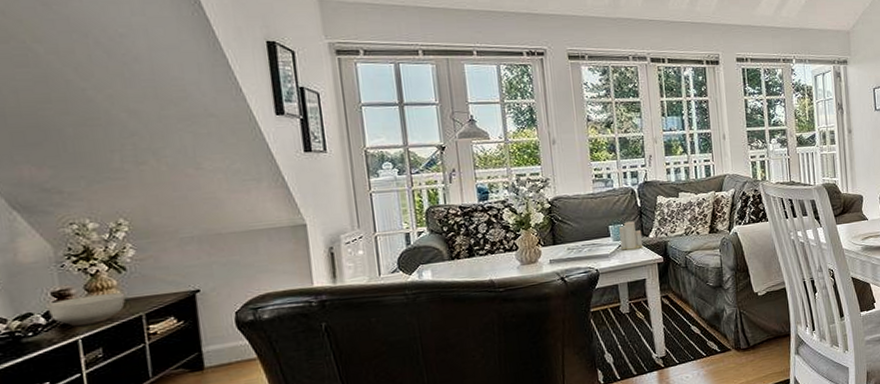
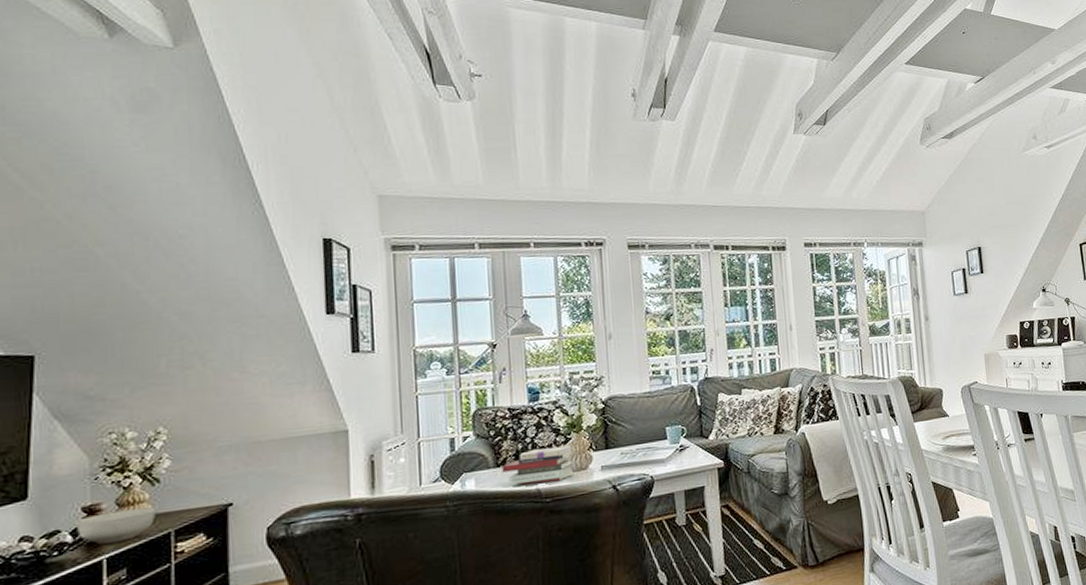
books: none [456,241,525,276] -> present [502,445,574,485]
candle: present [619,221,644,251] -> none [677,421,703,455]

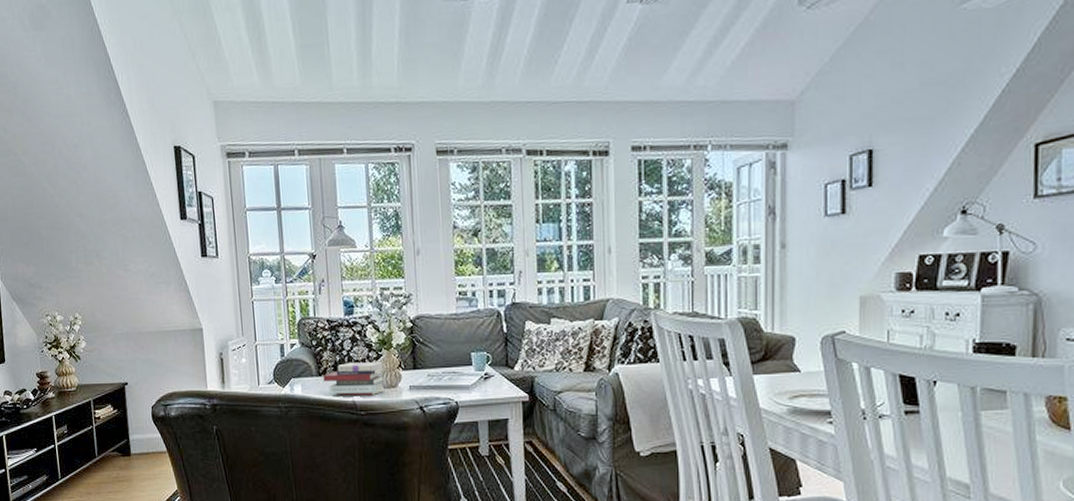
bowl: present [75,507,157,544] -> none [33,379,81,404]

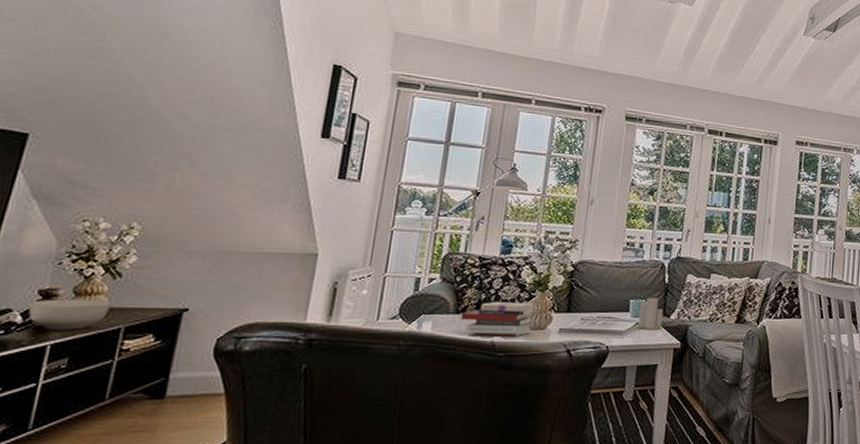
bowl: none [33,379,81,404] -> present [28,299,112,330]
candle: none [482,349,508,383] -> present [638,298,664,330]

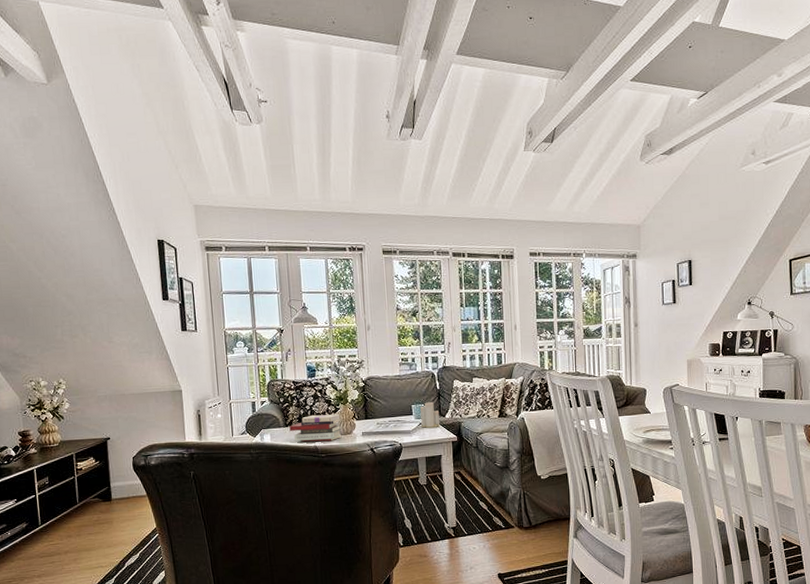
bowl: present [28,299,112,330] -> none [15,436,63,459]

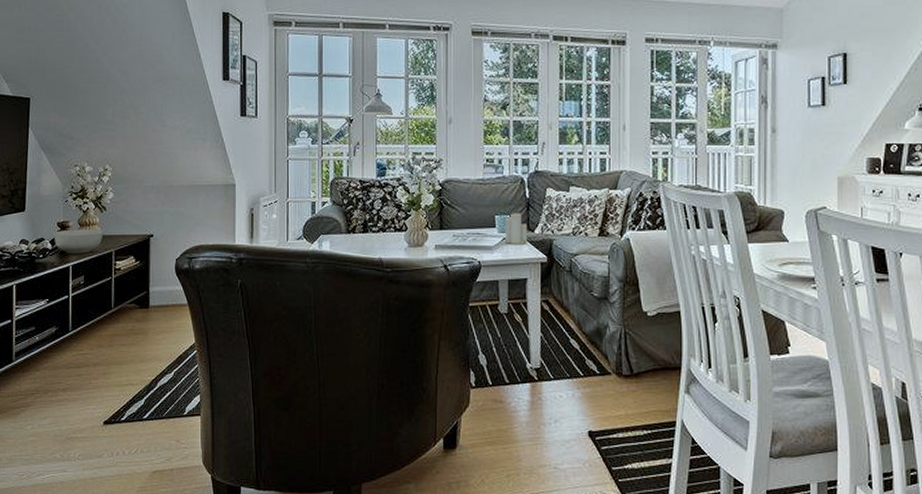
bowl: none [15,436,63,459] -> present [53,229,104,254]
books: present [289,414,342,442] -> none [352,222,412,254]

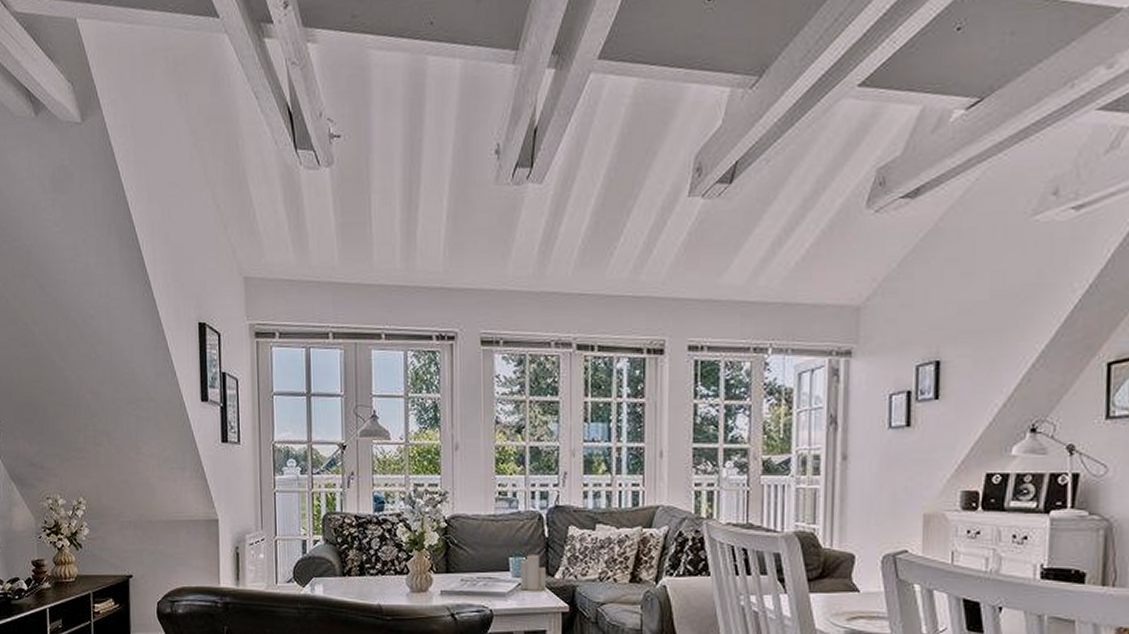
bowl: present [53,229,104,254] -> none [28,568,80,595]

